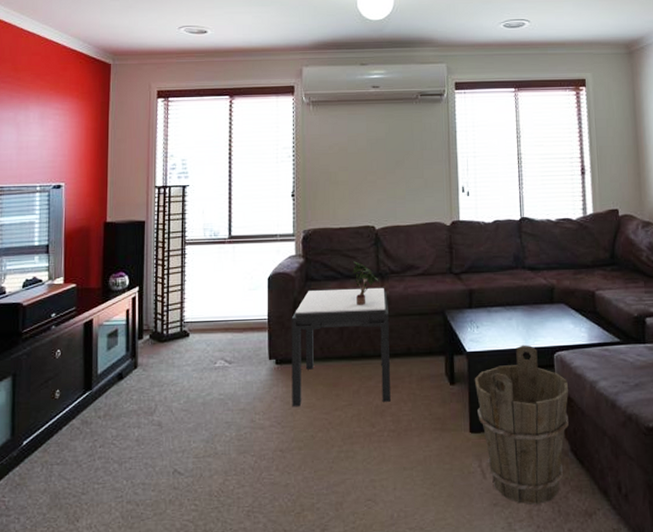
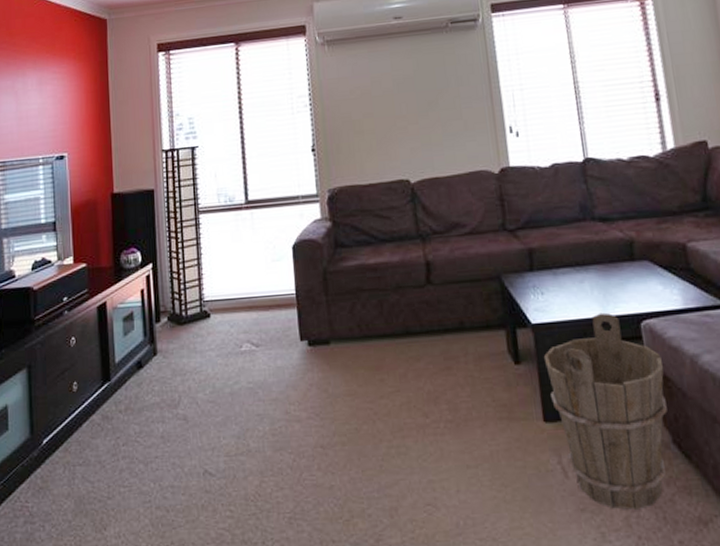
side table: present [291,287,391,406] -> none [322,251,445,394]
potted plant: present [352,261,379,305] -> none [387,222,420,273]

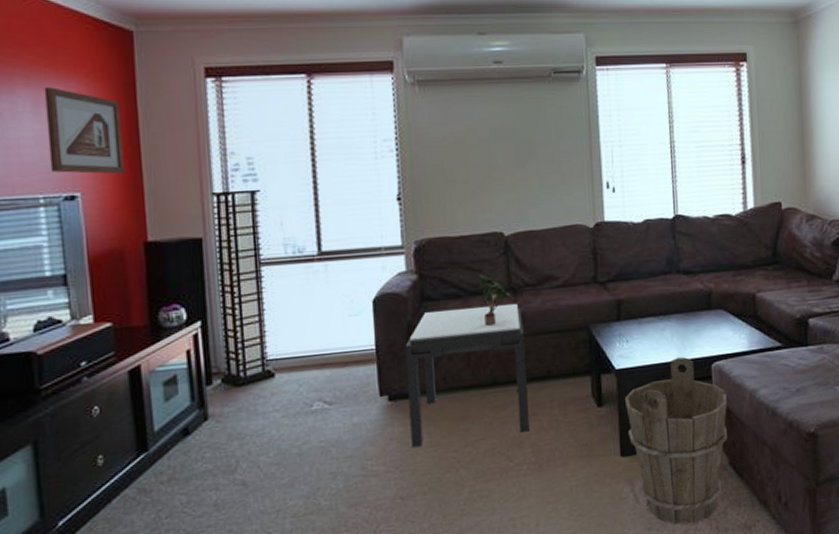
picture frame: none [45,68,98,137] -> present [44,87,124,174]
side table: none [322,251,445,394] -> present [405,303,530,447]
potted plant: none [387,222,420,273] -> present [478,274,511,326]

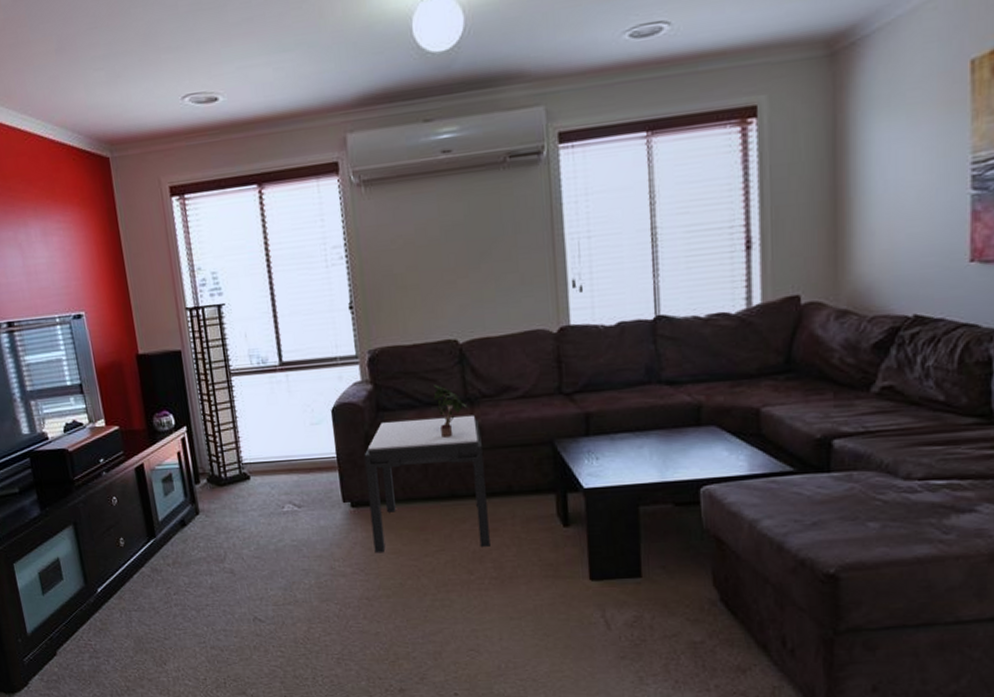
picture frame: present [44,87,124,174] -> none [48,217,115,295]
bucket: present [624,356,728,525] -> none [594,478,720,658]

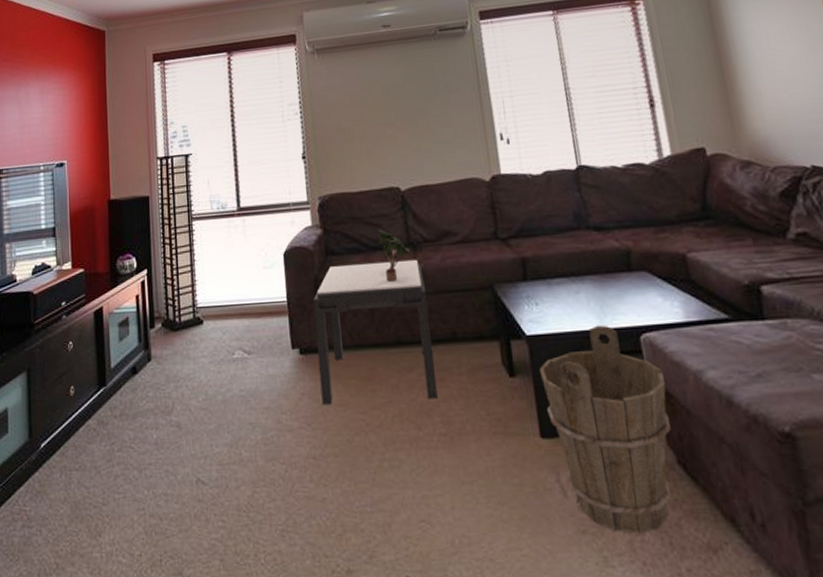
bucket: none [594,478,720,658] -> present [539,325,671,533]

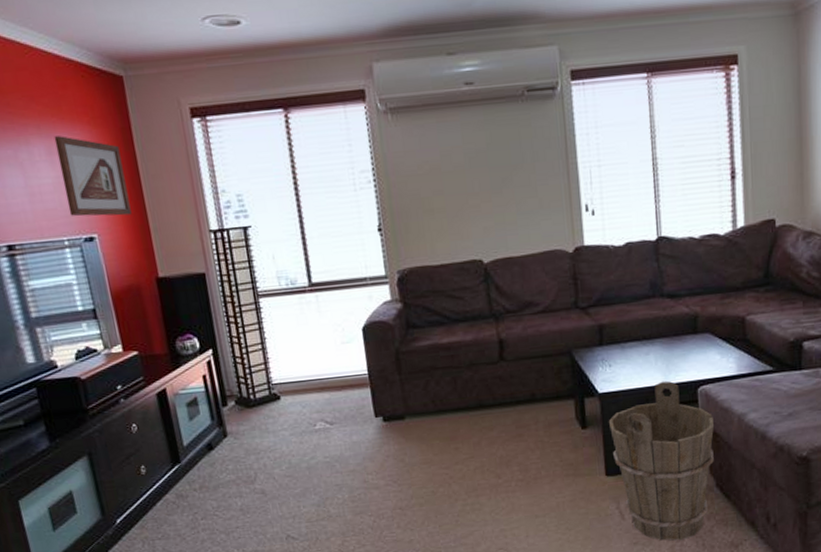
picture frame: none [47,79,96,145] -> present [54,135,132,217]
side table: present [313,259,438,404] -> none [395,329,516,463]
potted plant: present [377,229,411,282] -> none [459,302,493,352]

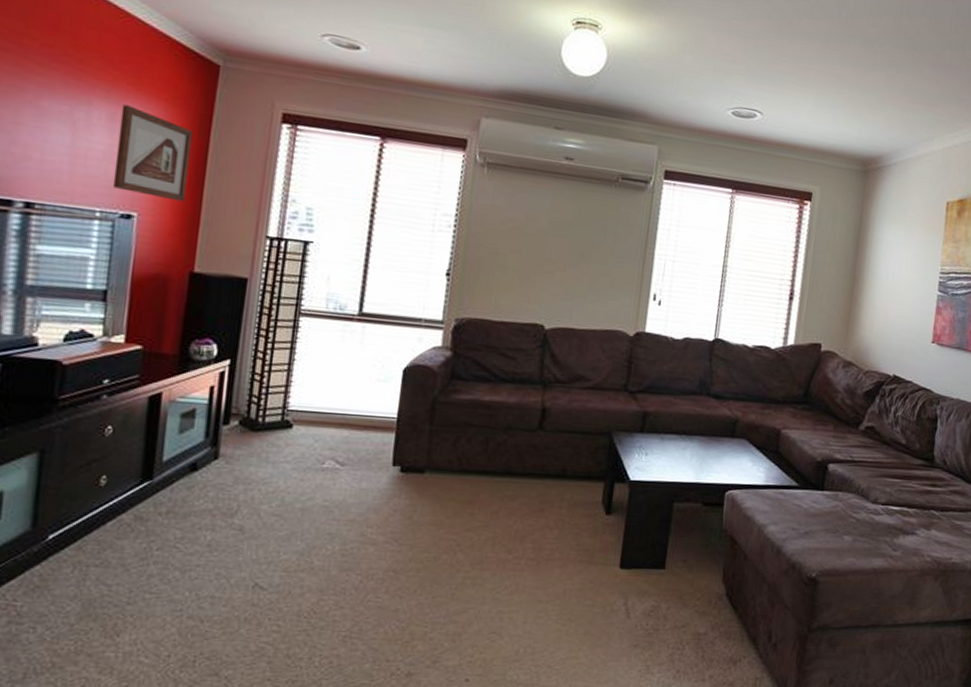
bucket: present [608,380,715,541] -> none [631,479,735,648]

